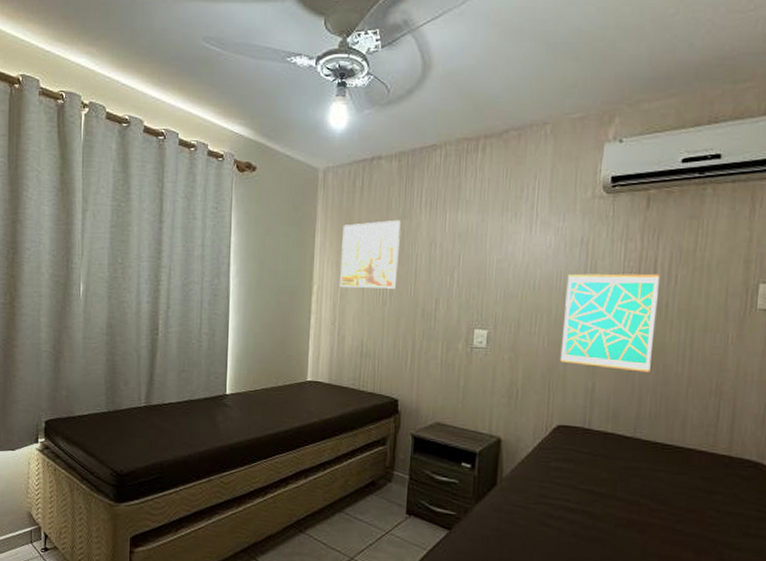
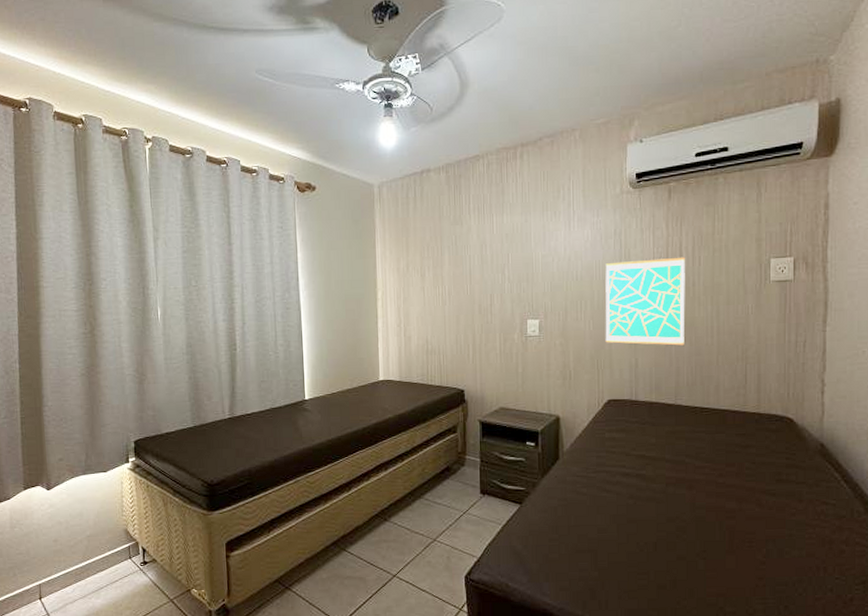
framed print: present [340,219,401,289] -> none [400,226,454,292]

